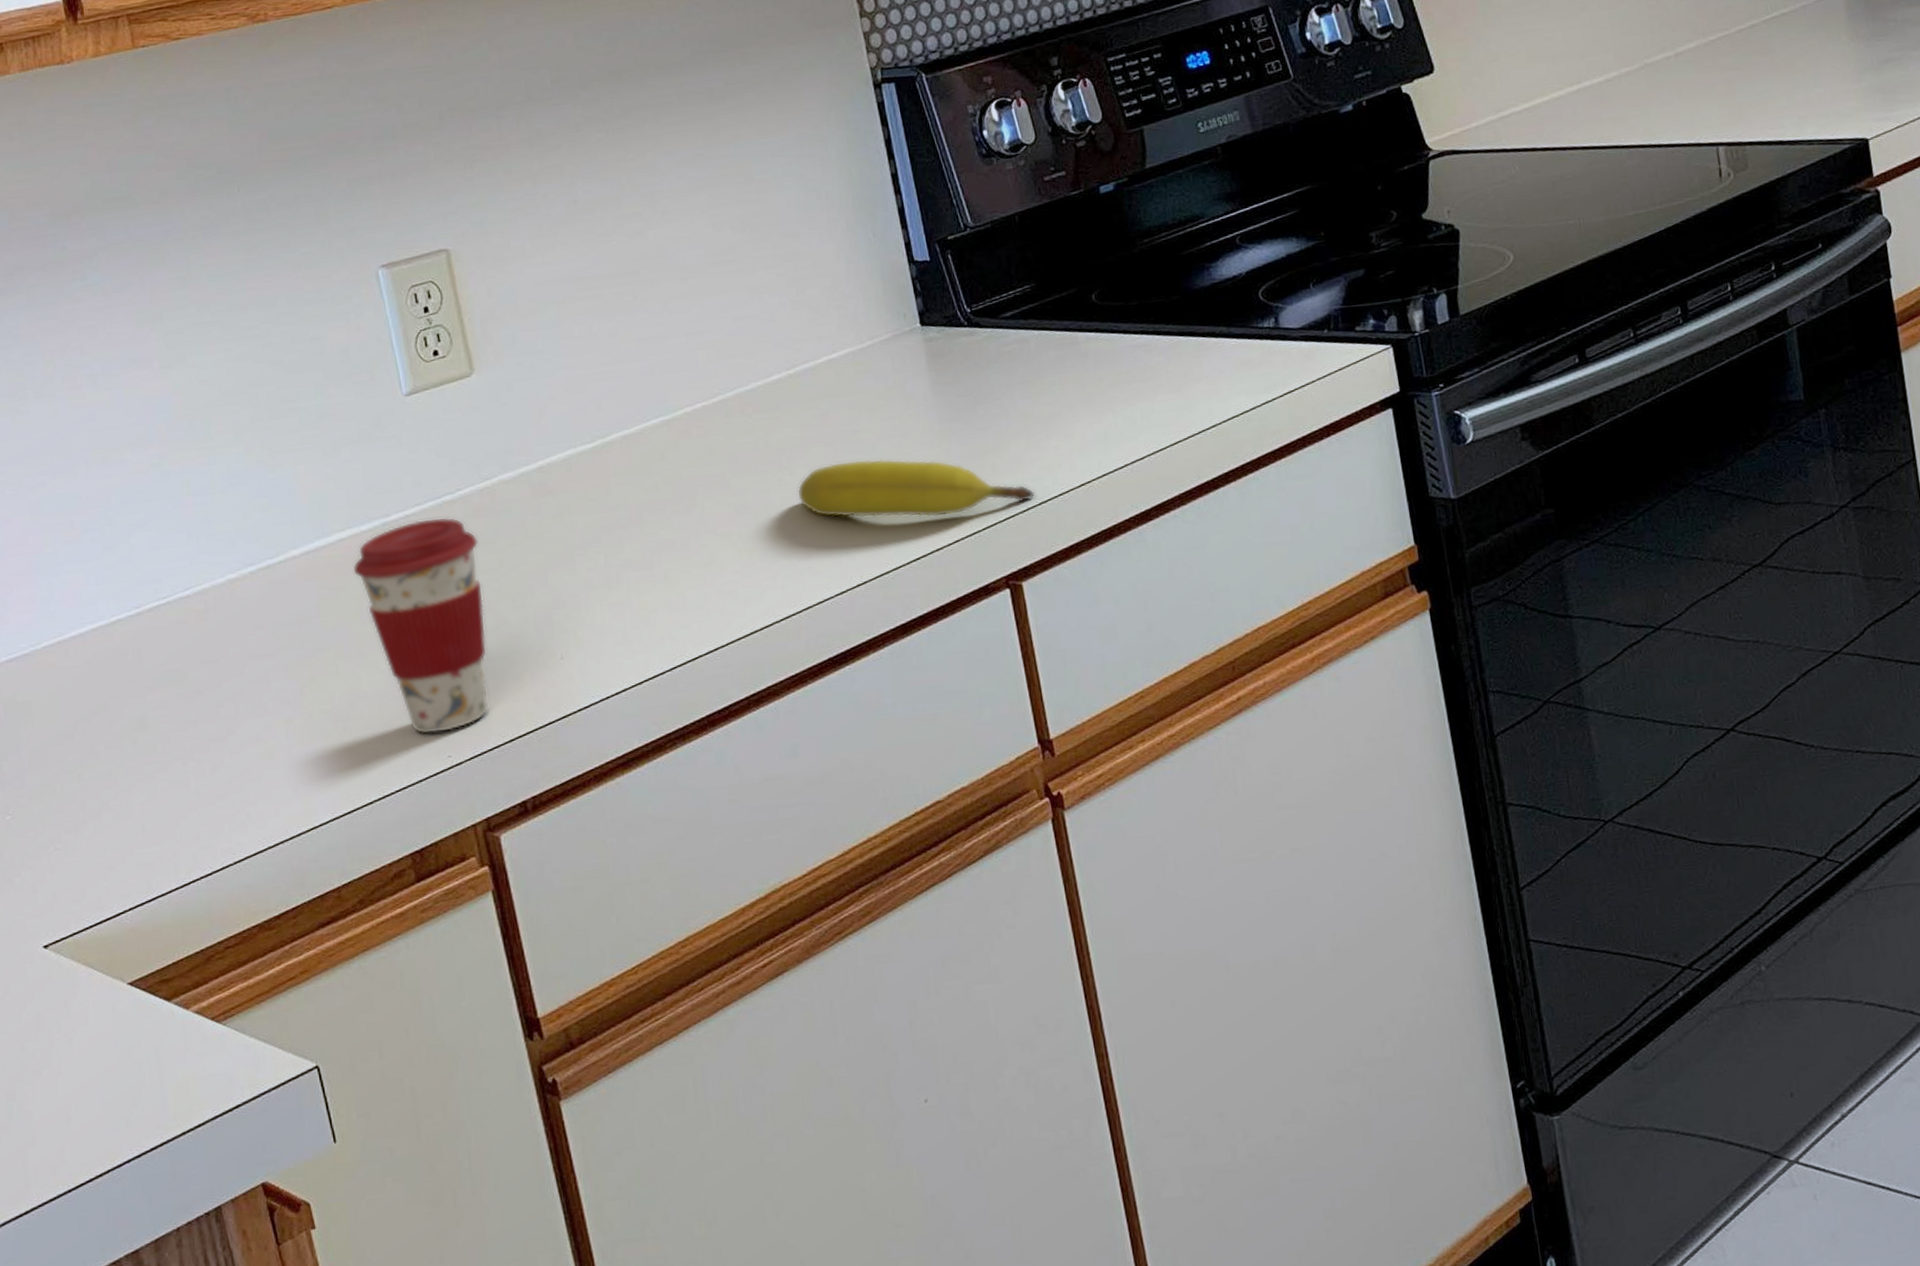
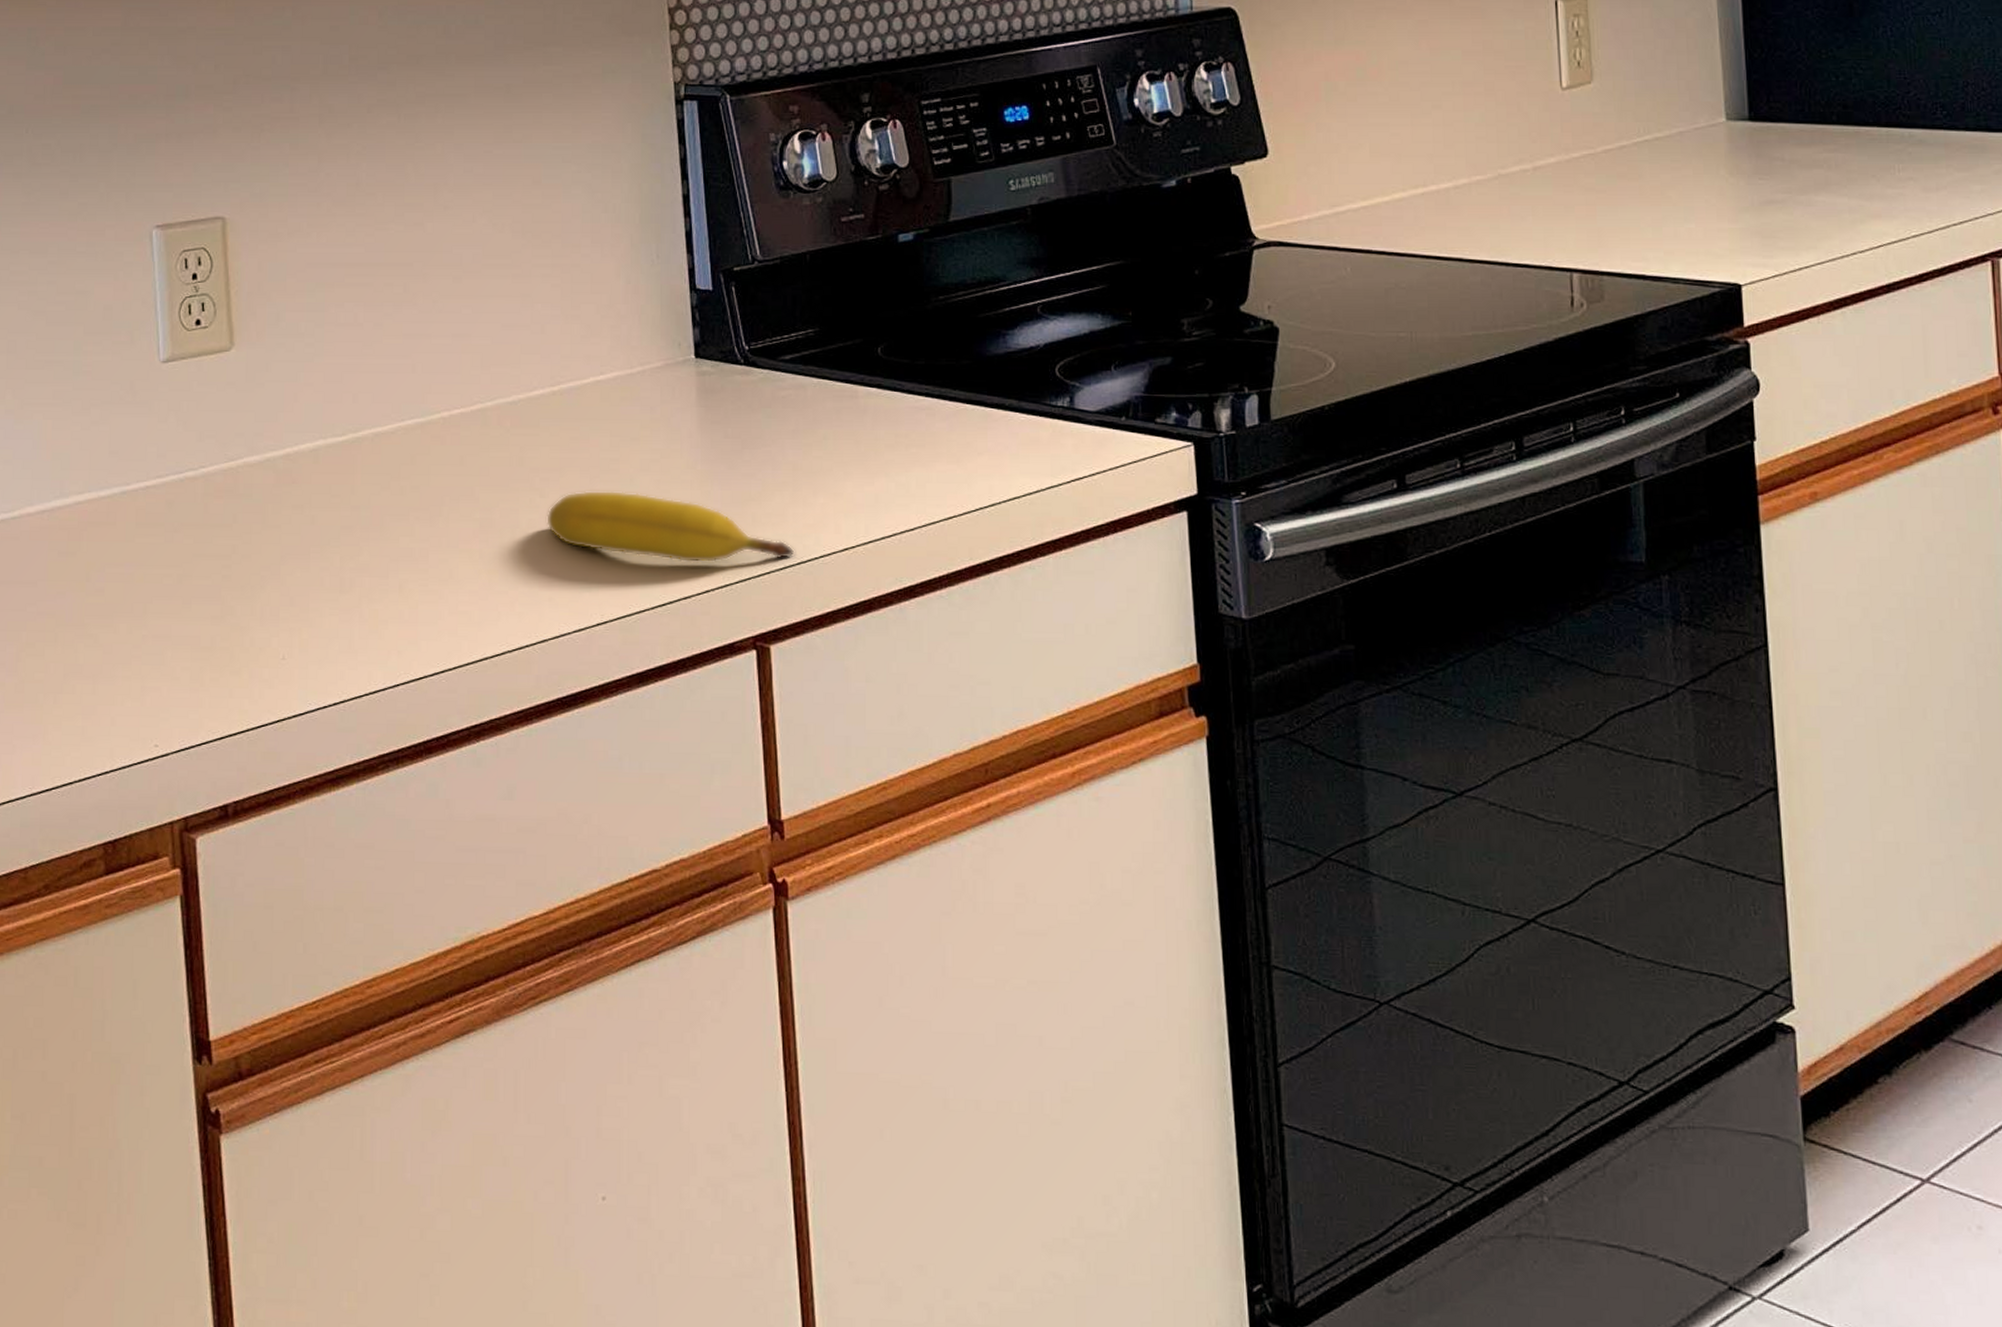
coffee cup: present [352,517,489,735] -> none [86,492,216,720]

